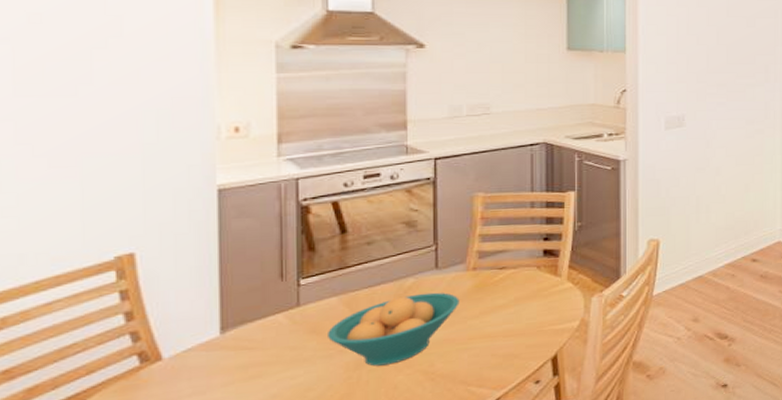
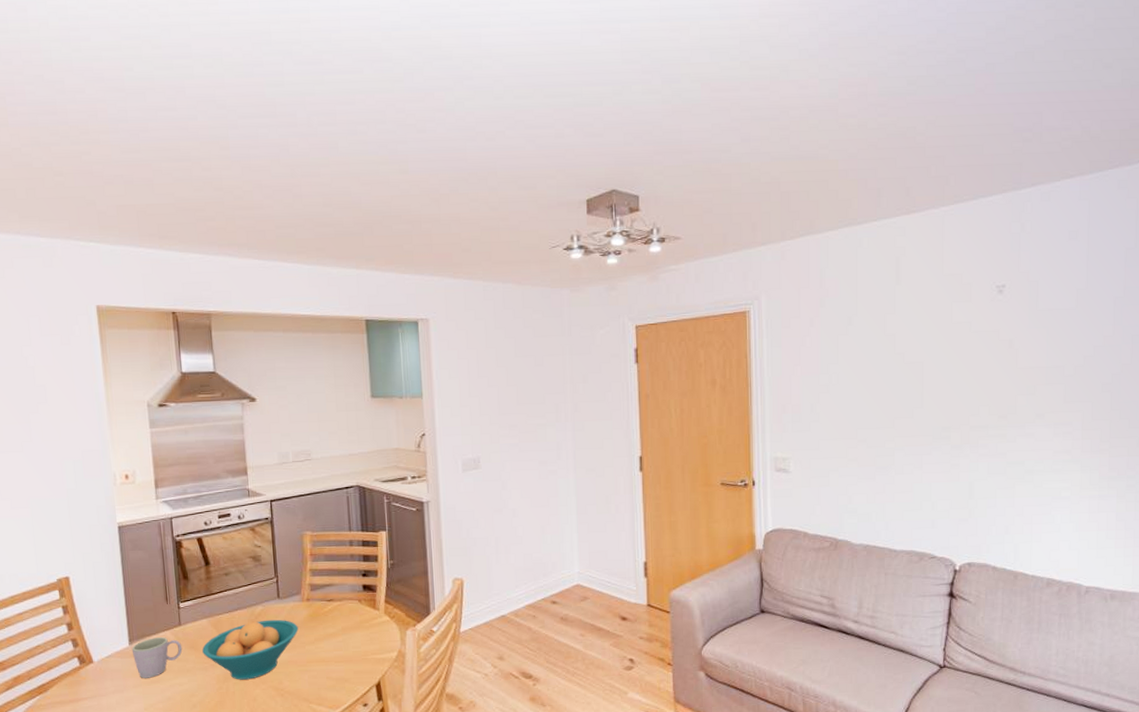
mug: none [223,321,299,375] -> present [131,637,183,678]

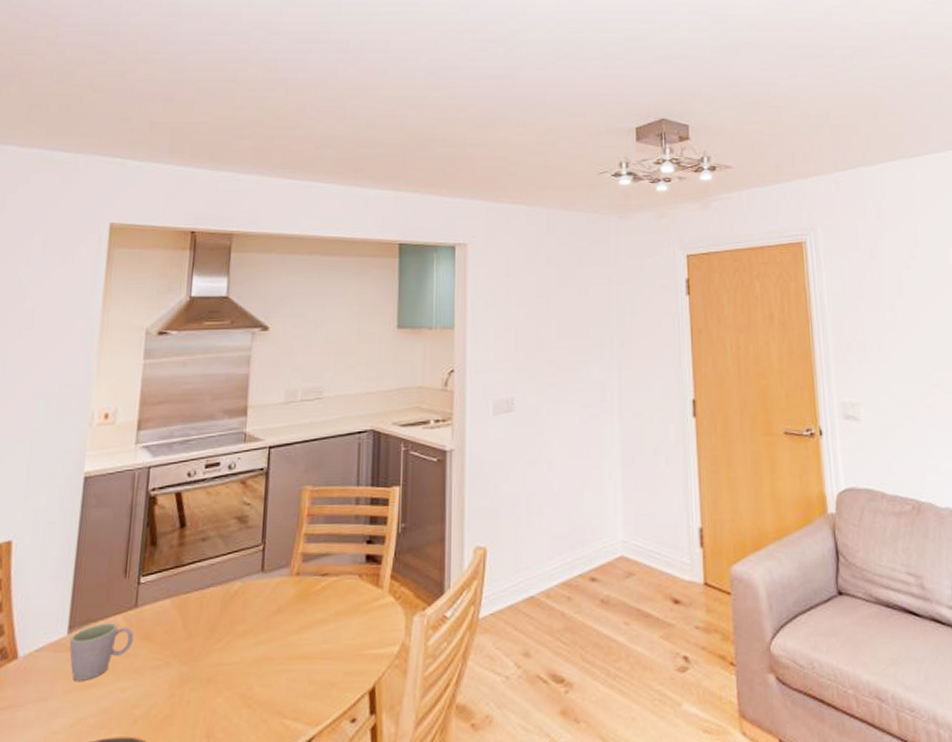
fruit bowl: present [202,619,299,680] -> none [158,599,282,684]

